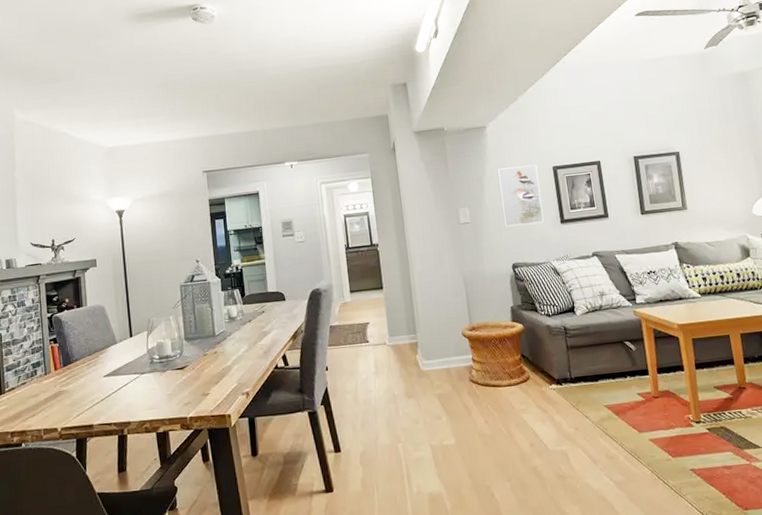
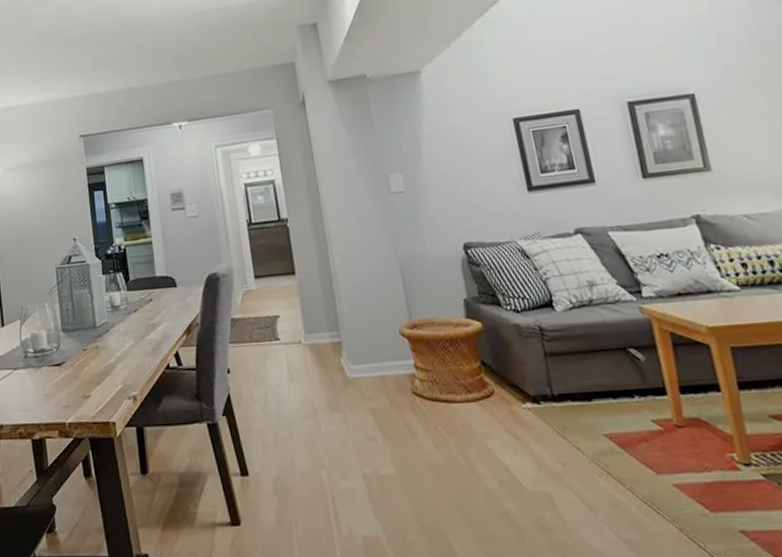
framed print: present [497,164,544,226] -> none [437,116,504,196]

